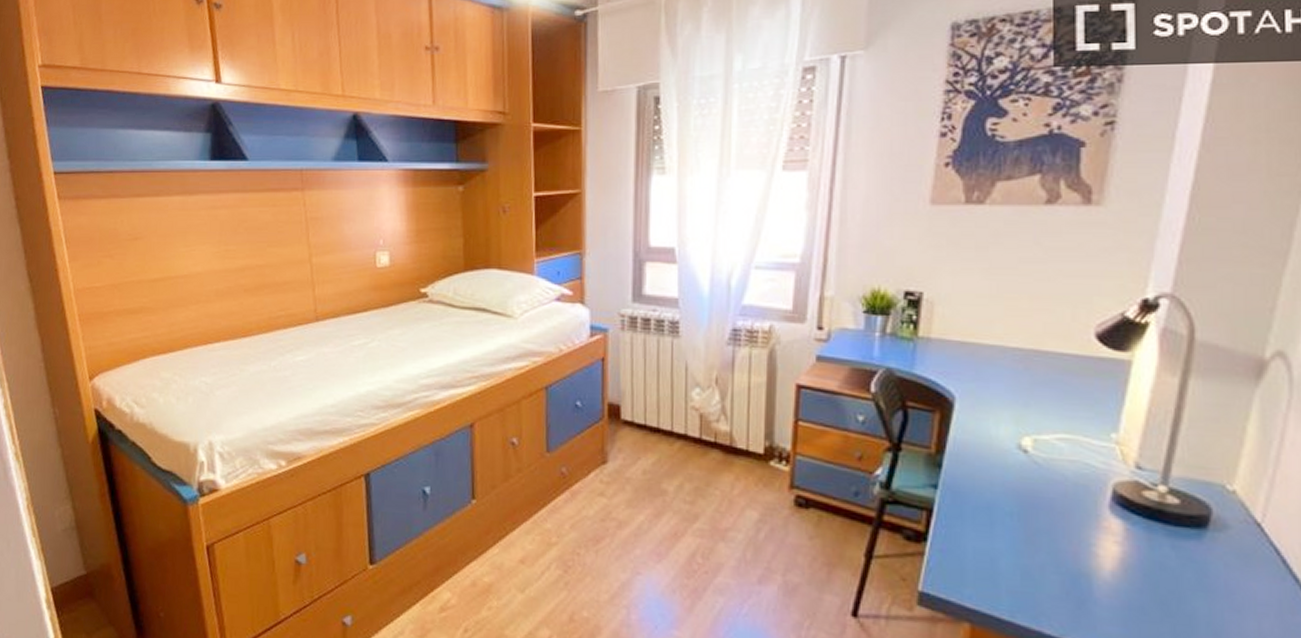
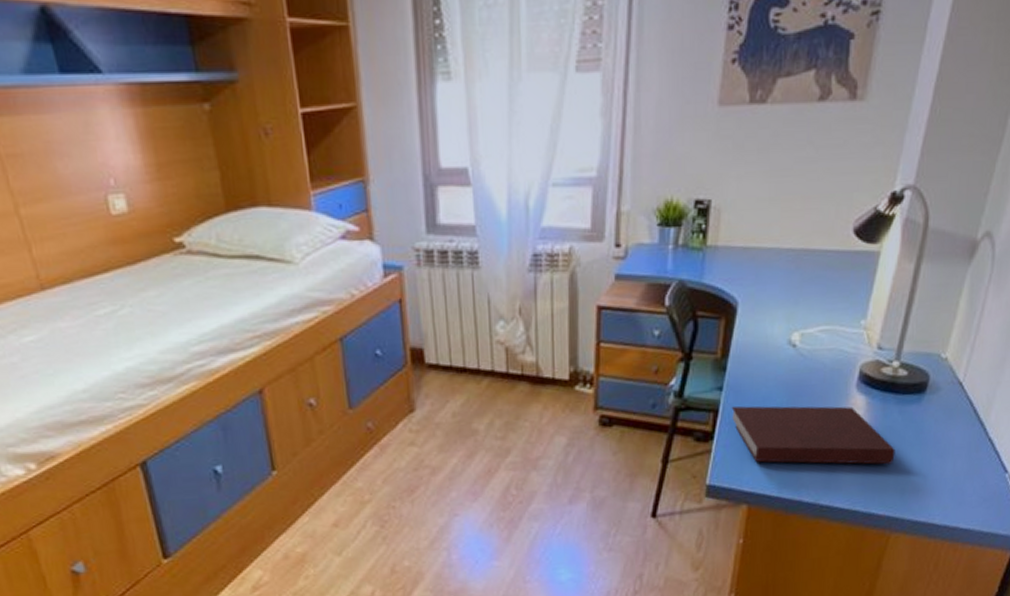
notebook: none [948,507,1170,609] -> present [731,406,895,465]

